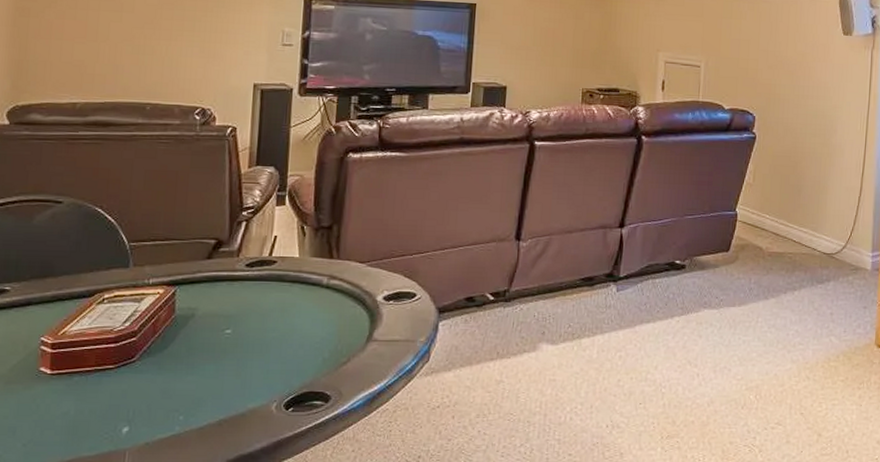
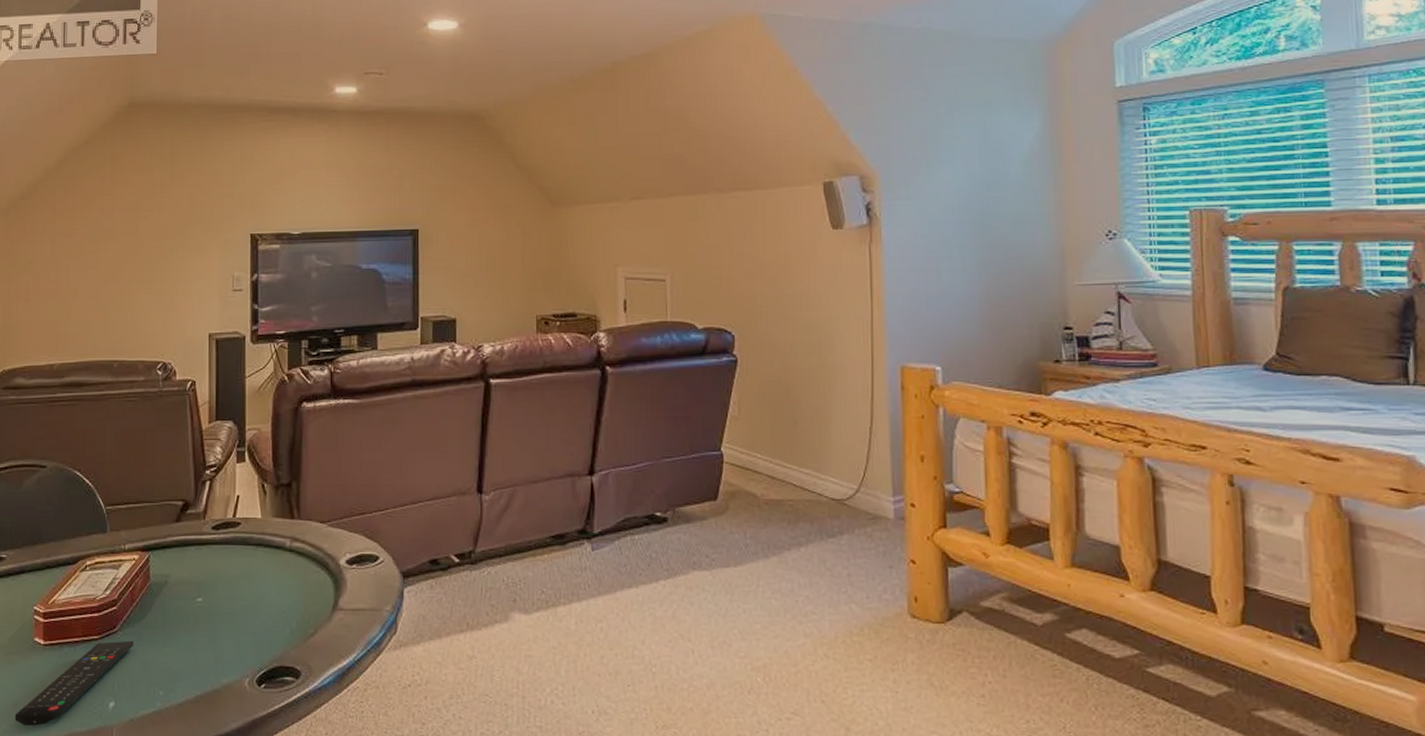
remote control: none [12,369,154,452] -> present [14,640,134,726]

